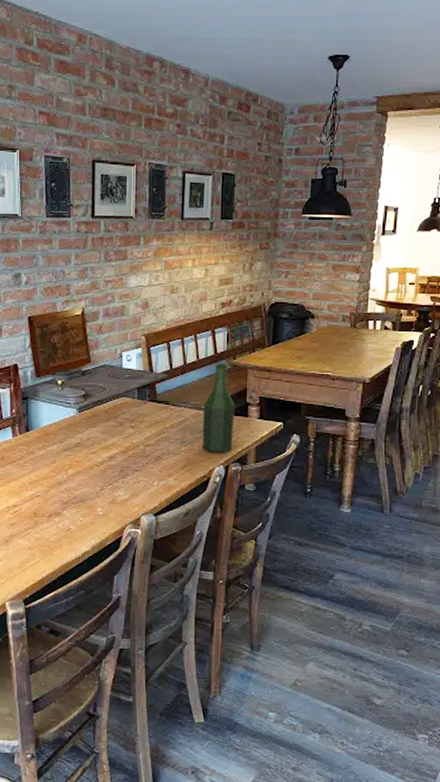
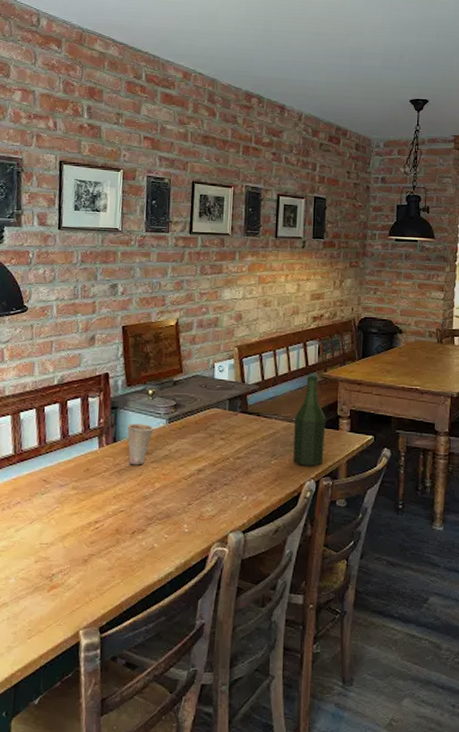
cup: none [39,413,65,453] -> present [127,423,154,465]

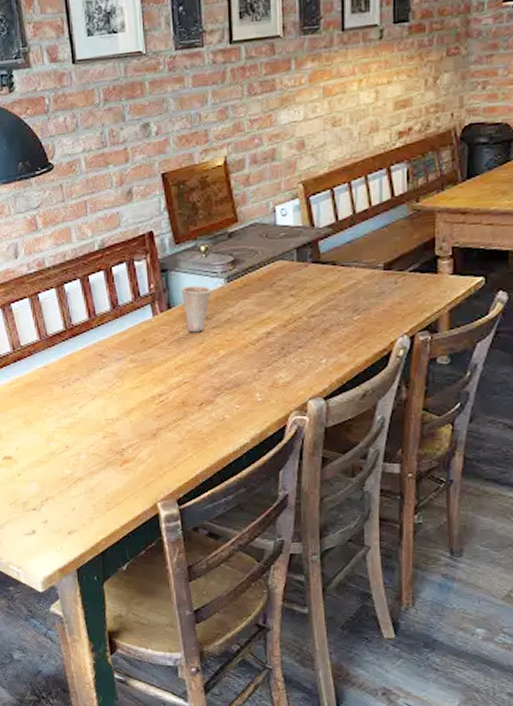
bottle: present [292,375,326,467] -> none [379,208,421,321]

